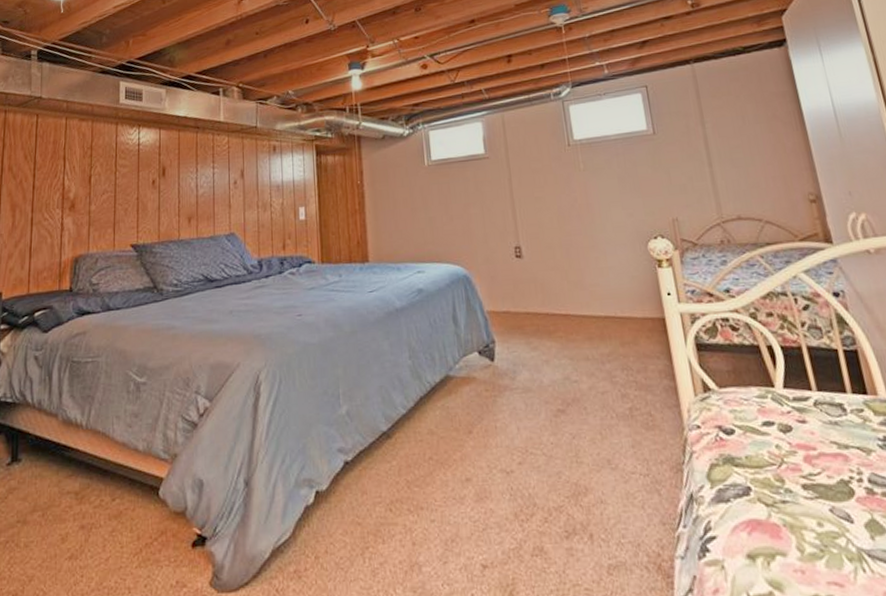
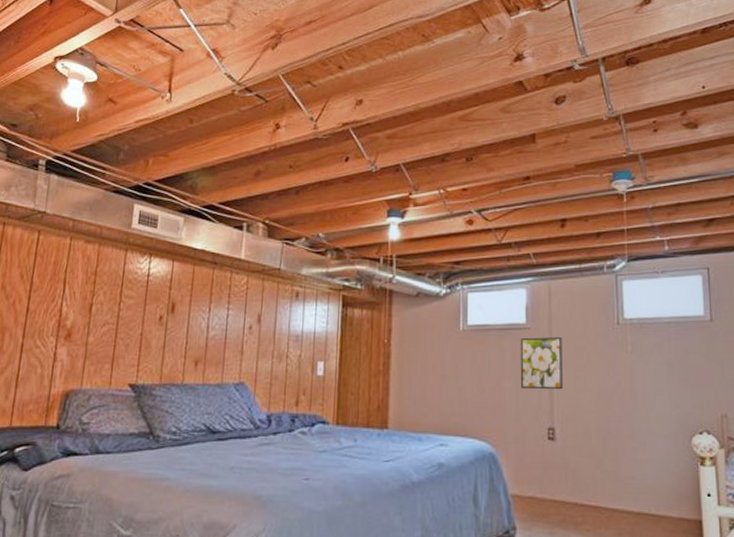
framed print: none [481,163,525,213] -> present [520,337,563,390]

